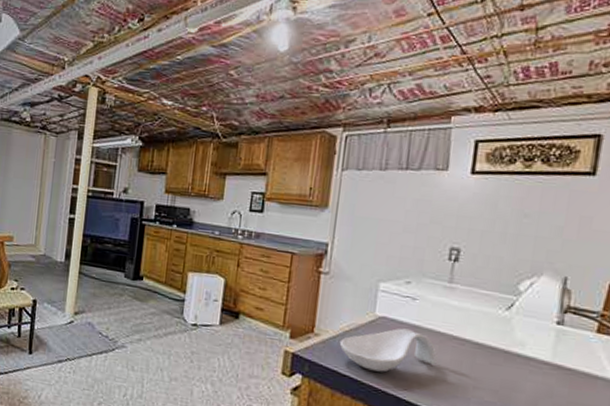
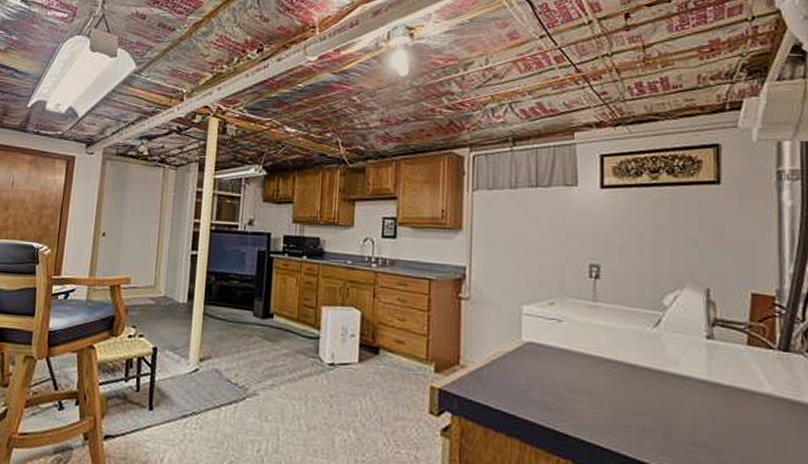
spoon rest: present [339,328,438,372] -> none [487,353,592,404]

